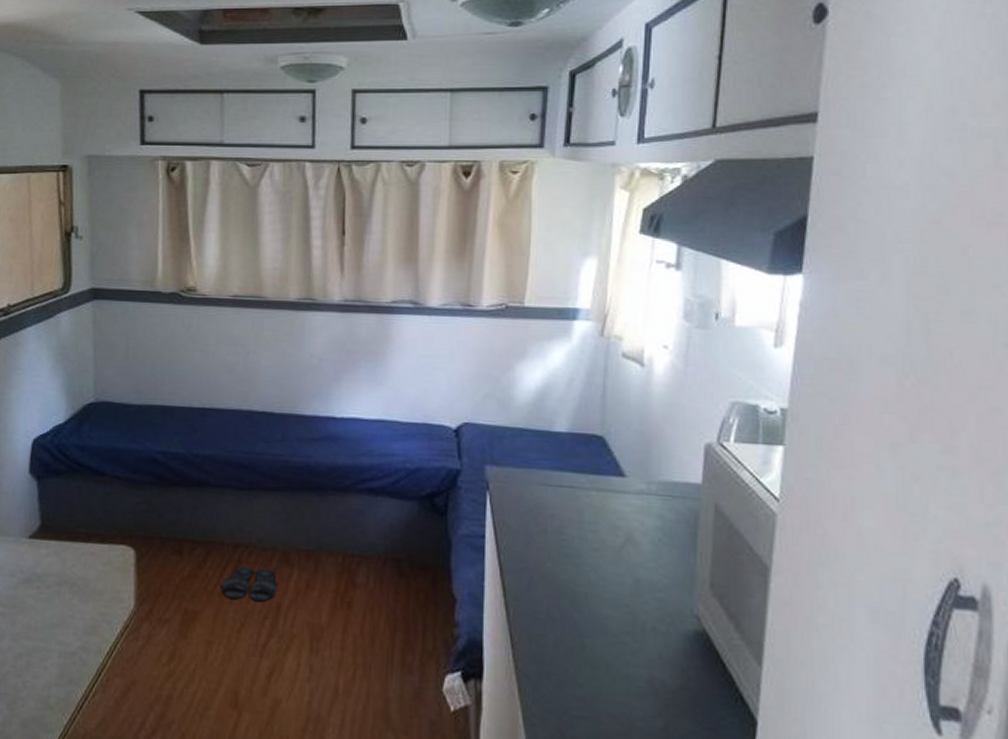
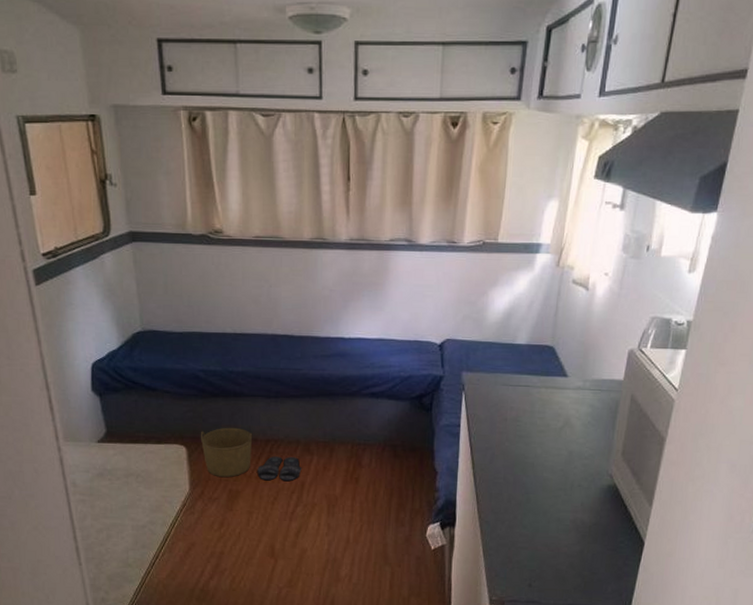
basket: none [152,525,218,593] -> present [200,427,253,478]

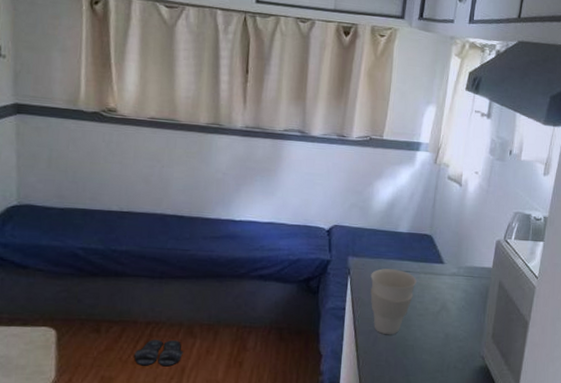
basket: present [200,427,253,478] -> none [73,308,133,363]
cup: none [486,383,537,453] -> present [370,268,417,335]

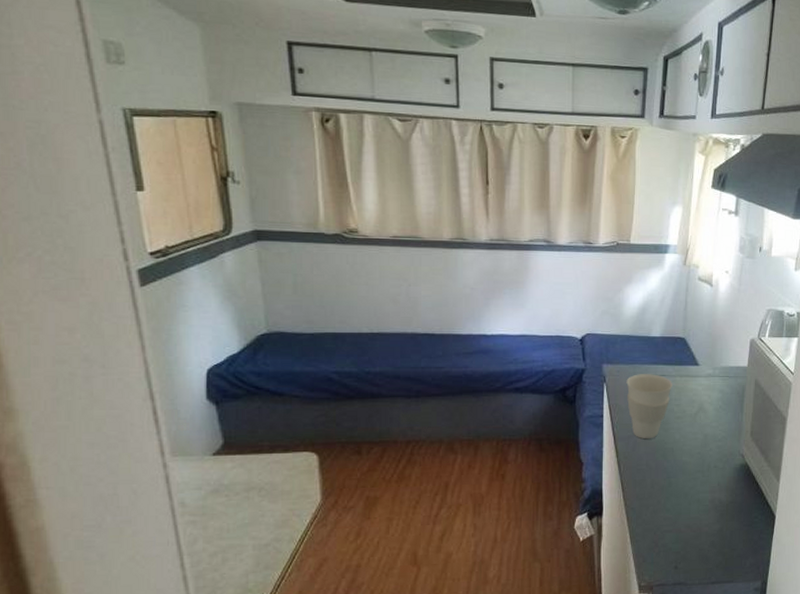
slippers: present [134,340,183,367] -> none [397,457,445,484]

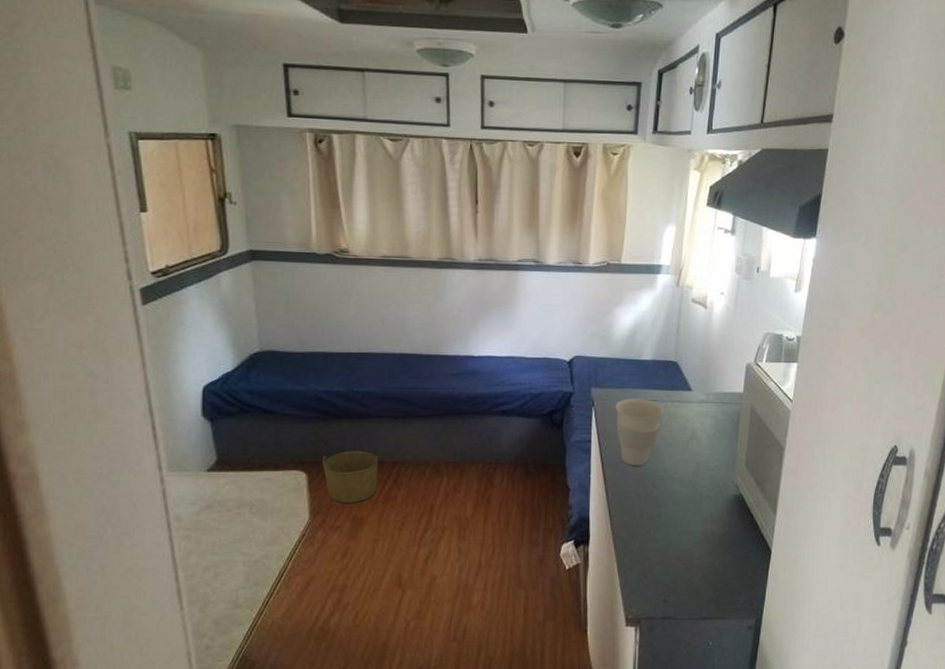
basket: none [333,430,392,484] -> present [322,450,379,504]

